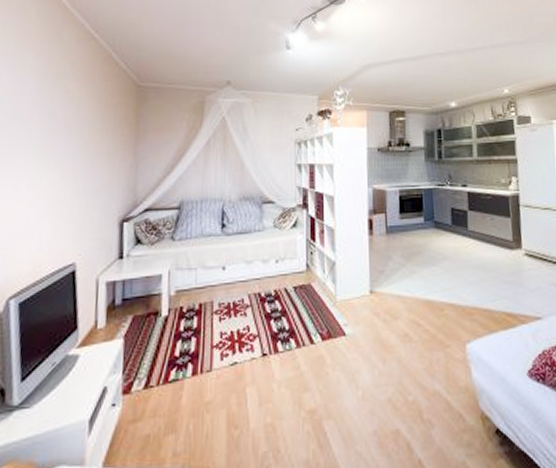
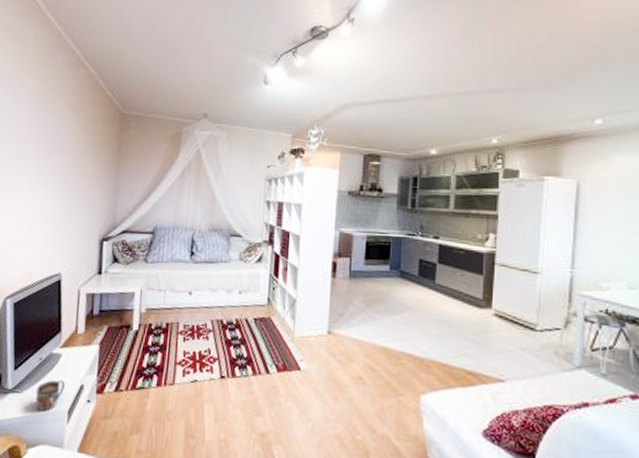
mug: none [48,386,84,426] -> present [35,380,65,412]

